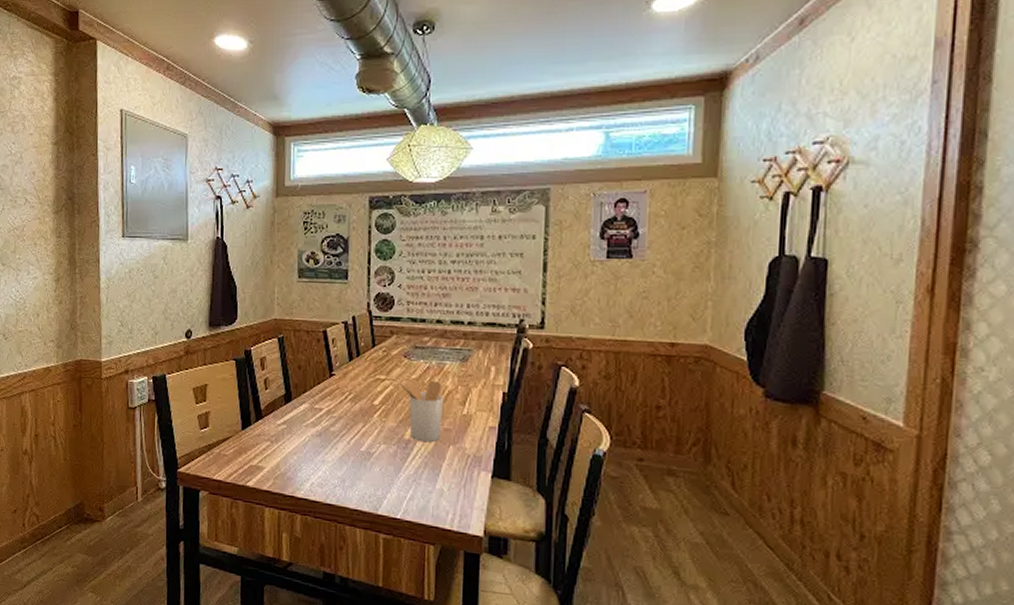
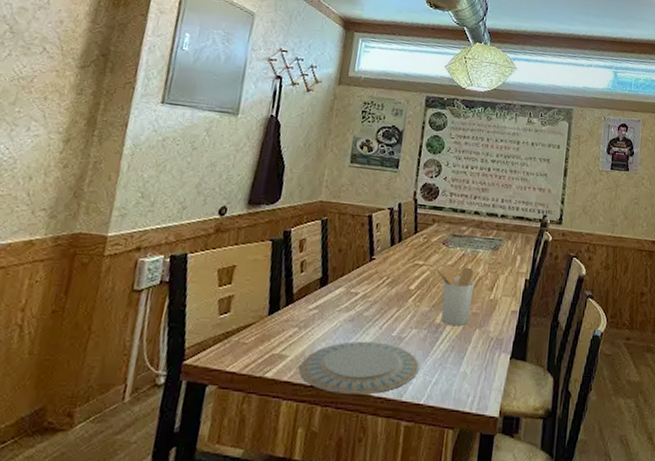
plate: none [276,455,392,507] -> present [299,341,420,395]

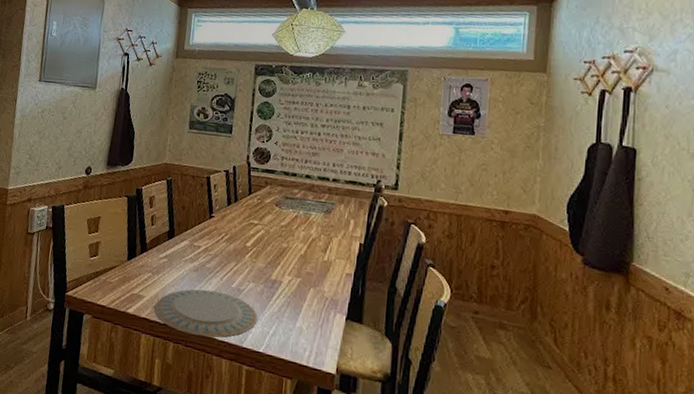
utensil holder: present [433,264,475,327] -> none [267,224,308,284]

